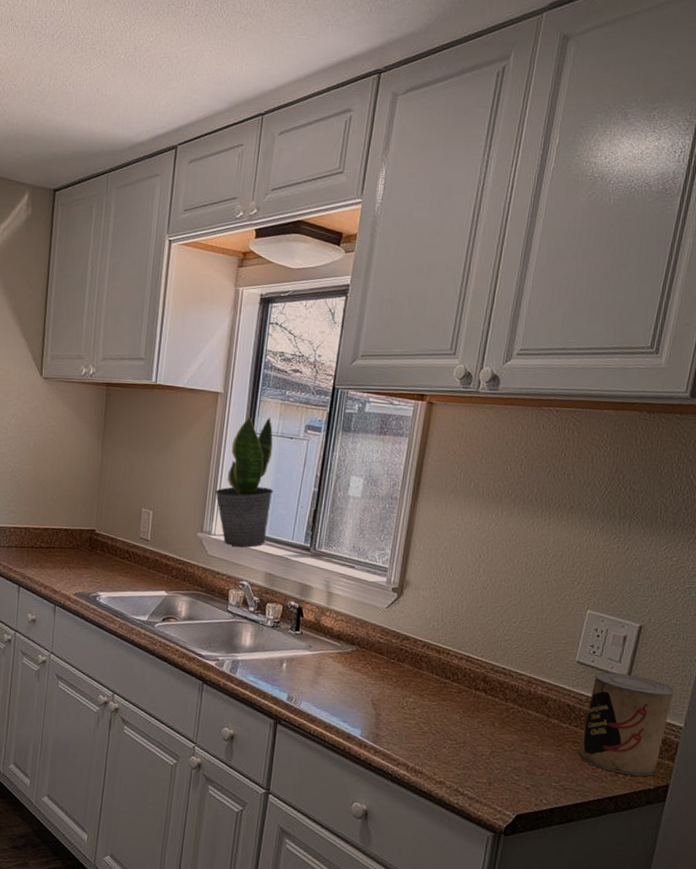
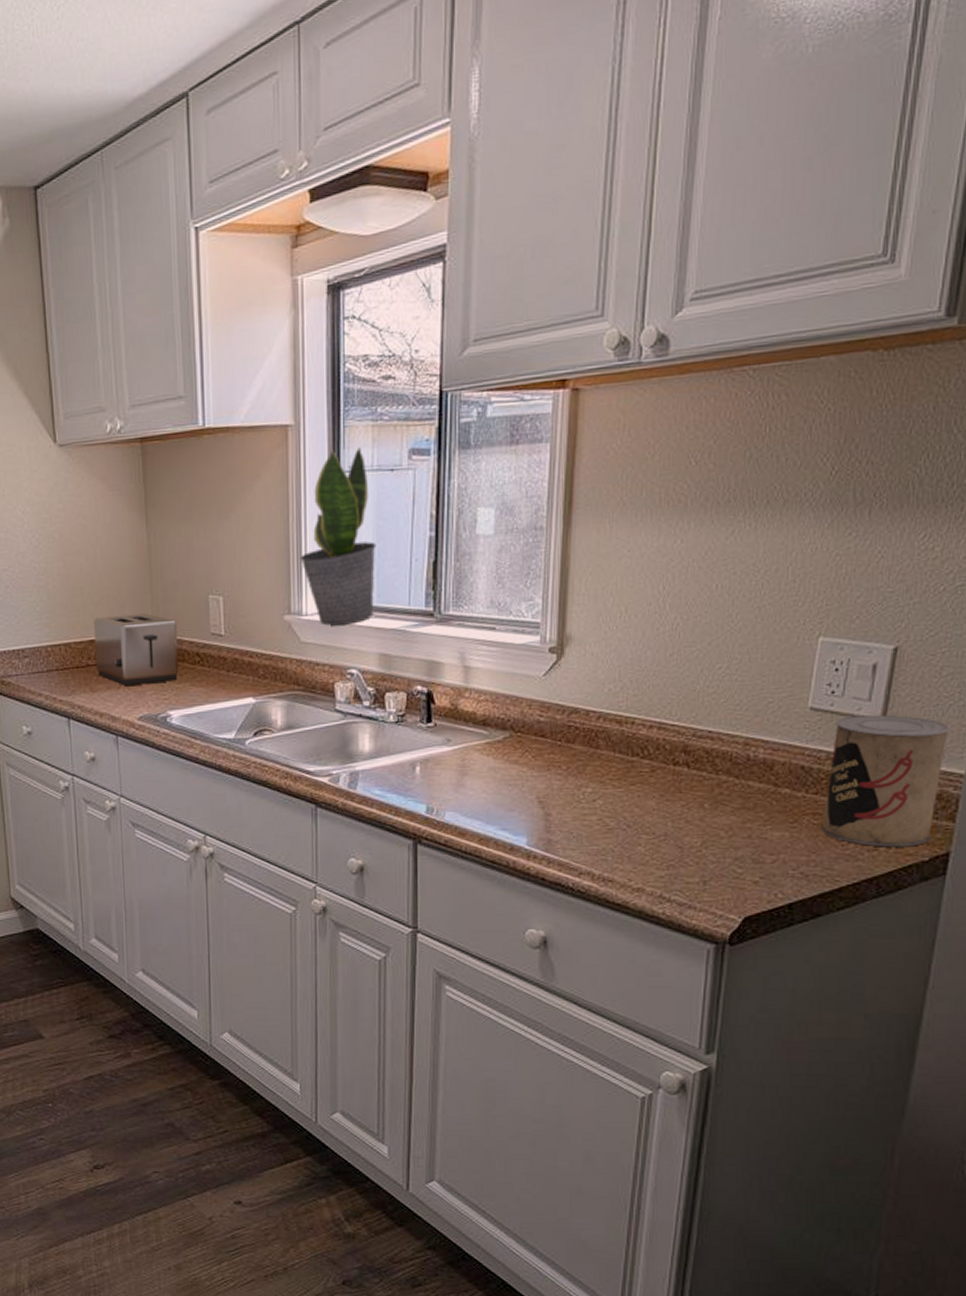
toaster: none [47,511,115,570] -> present [93,613,179,687]

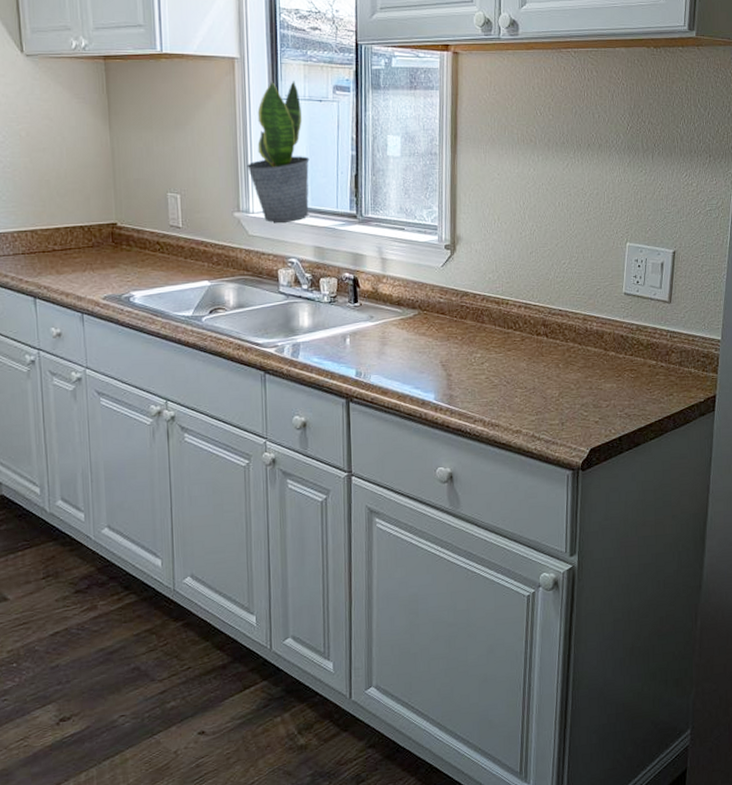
toaster: present [93,613,179,687] -> none [59,206,141,270]
tin can: present [820,714,950,848] -> none [636,298,710,393]

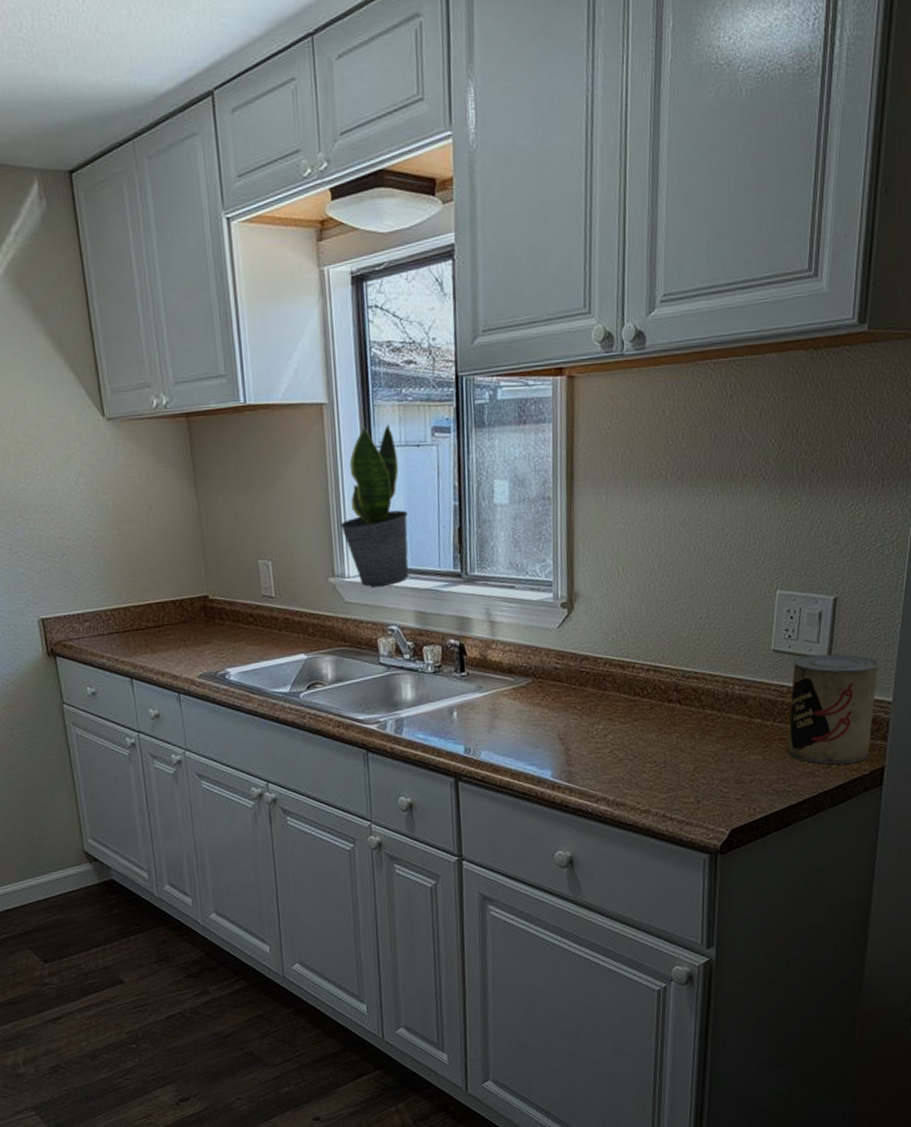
tin can: none [636,298,710,393] -> present [786,654,880,765]

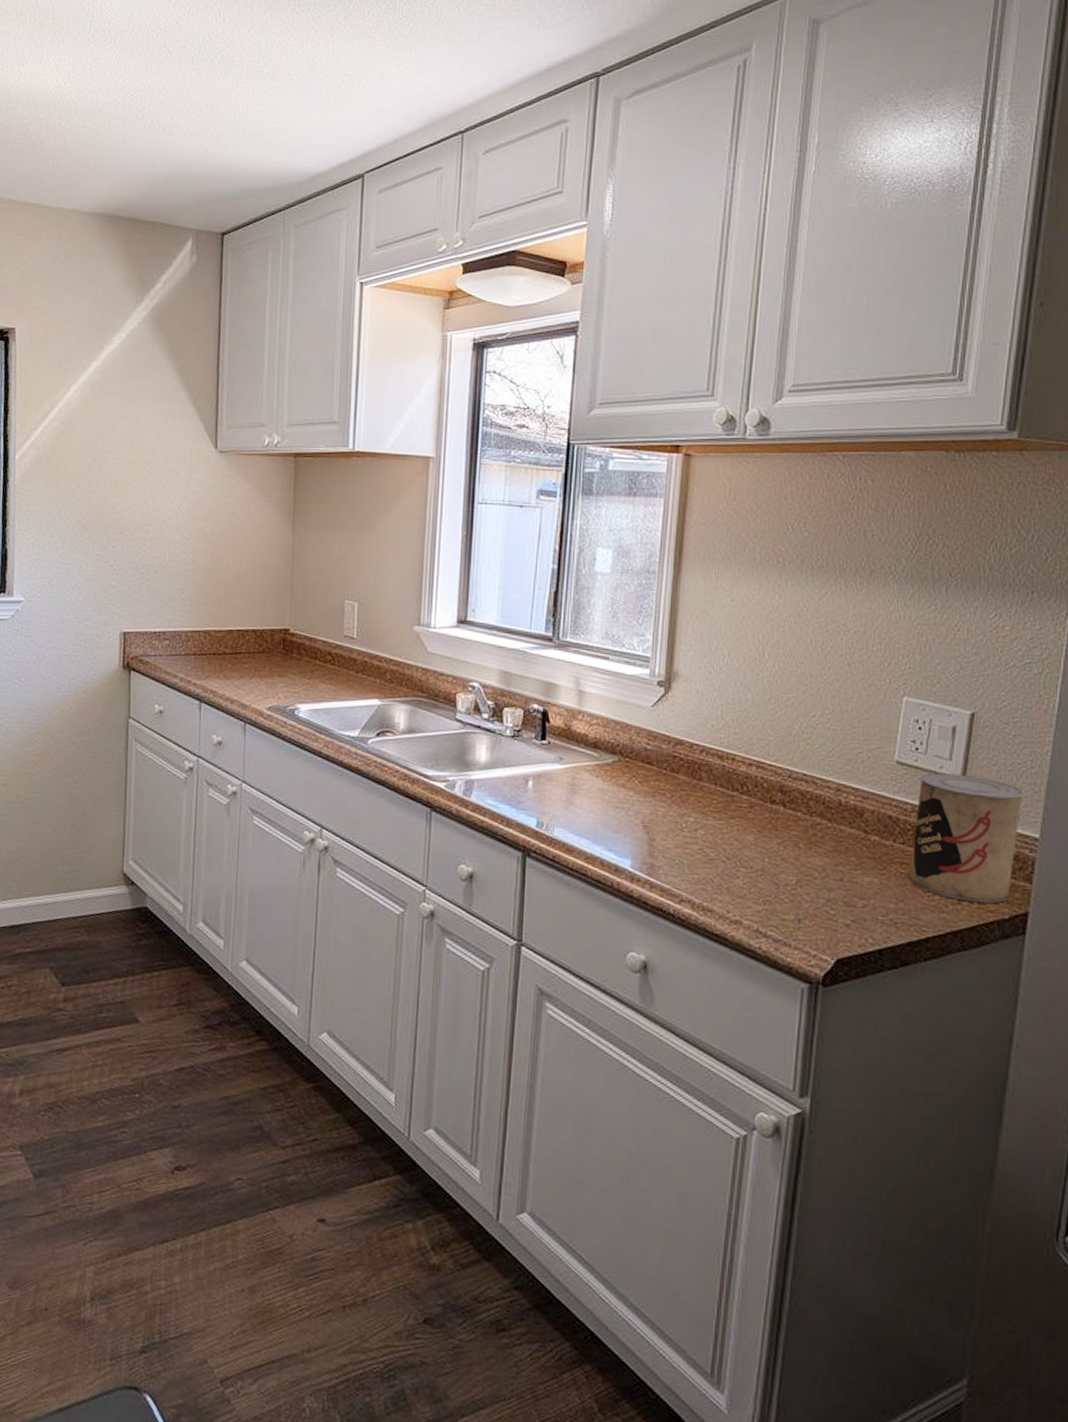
potted plant: present [340,425,409,587] -> none [432,483,503,641]

